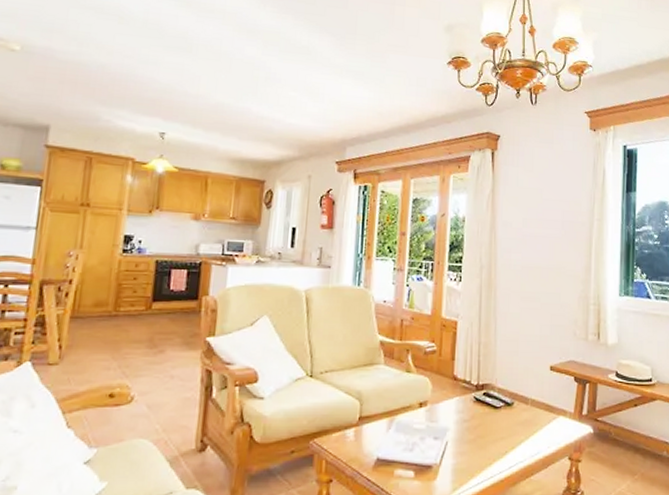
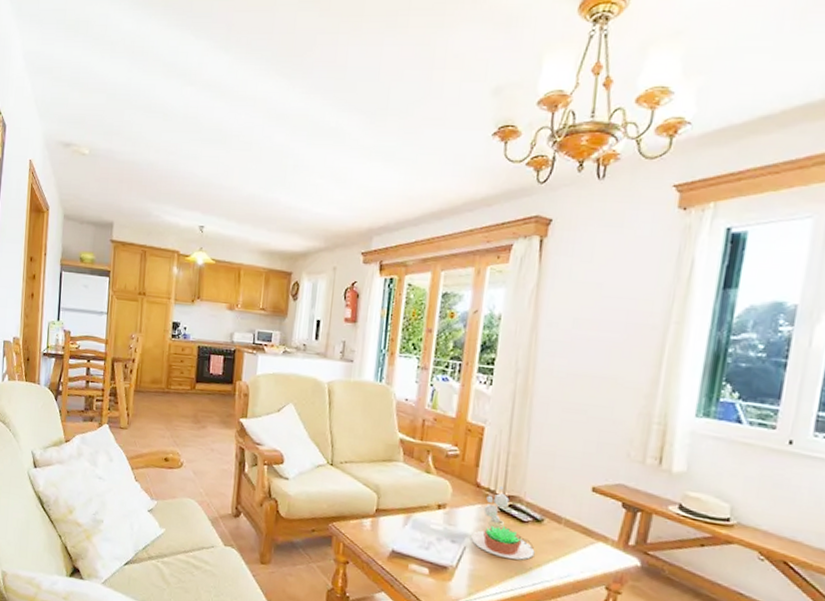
succulent plant: none [452,375,509,447] -> present [471,485,535,560]

